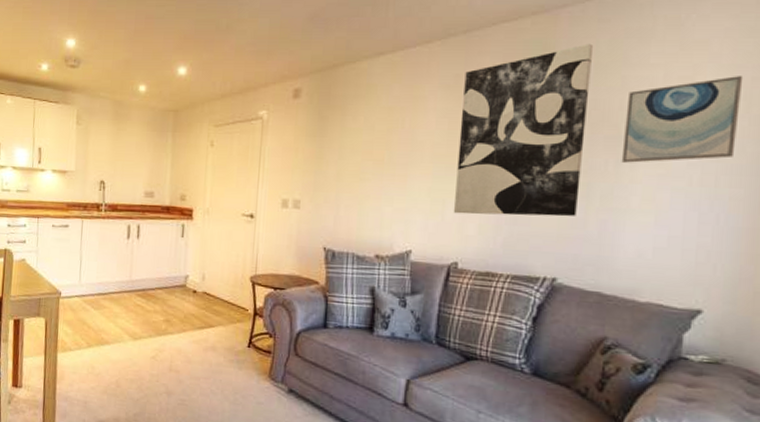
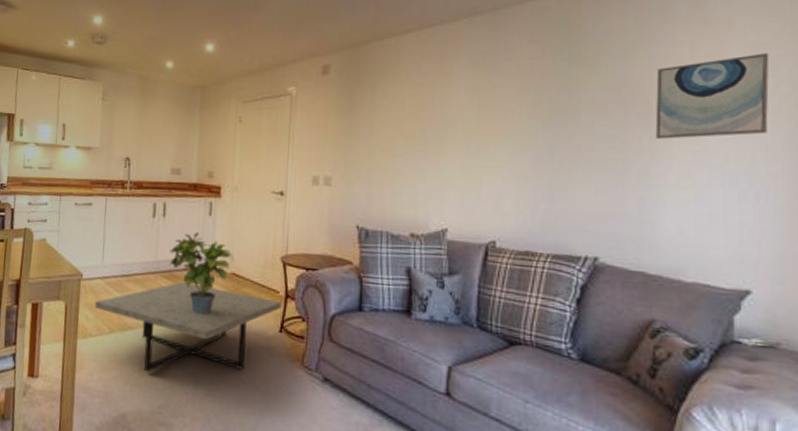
coffee table: none [73,300,251,383] -> present [95,282,282,372]
potted plant: none [143,253,203,331] -> present [169,232,231,314]
wall art: present [453,43,594,217] -> none [488,22,619,194]

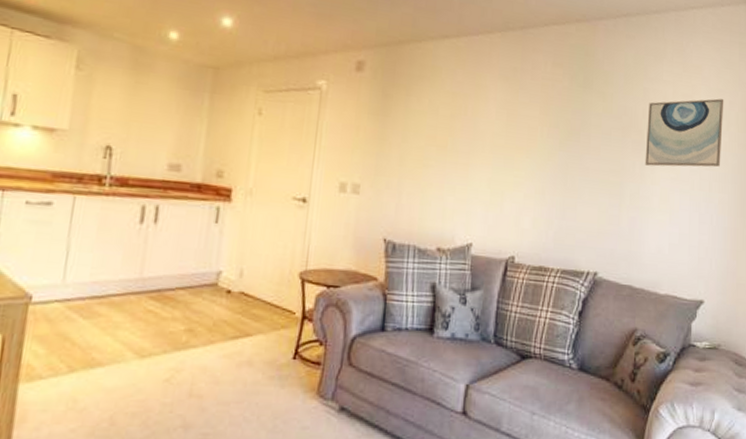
coffee table: present [95,282,282,372] -> none [48,304,298,419]
potted plant: present [169,232,231,314] -> none [158,243,241,343]

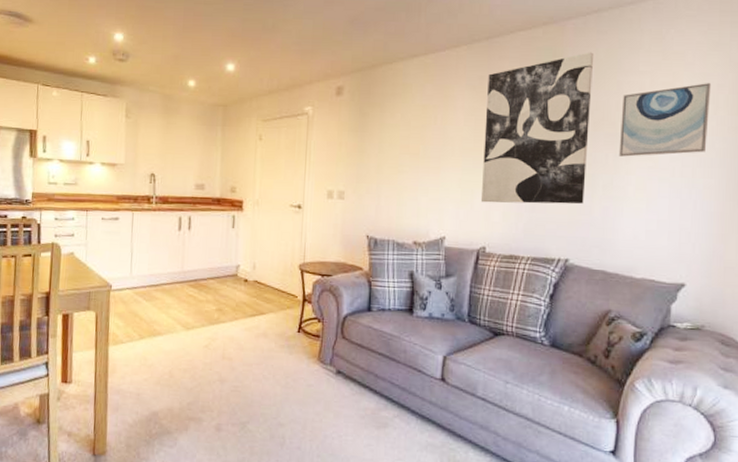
wall art: none [510,55,623,213] -> present [480,52,594,205]

